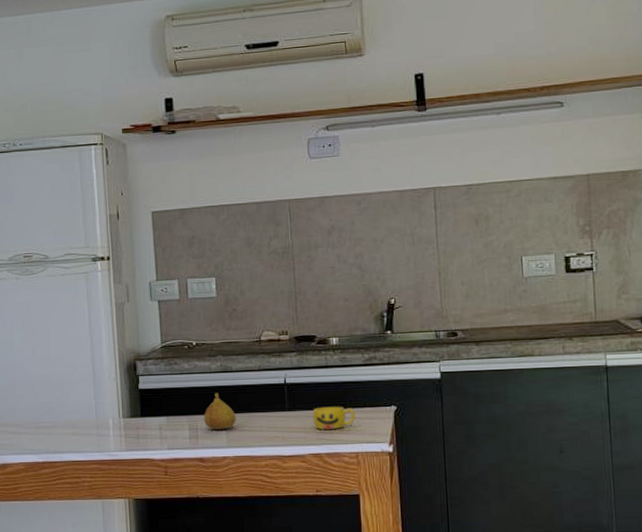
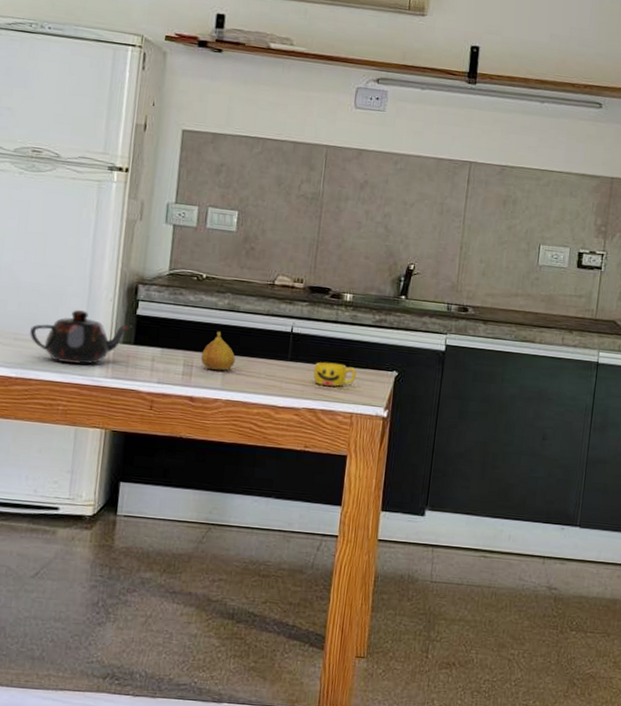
teapot: none [48,392,137,443] -> present [30,309,132,364]

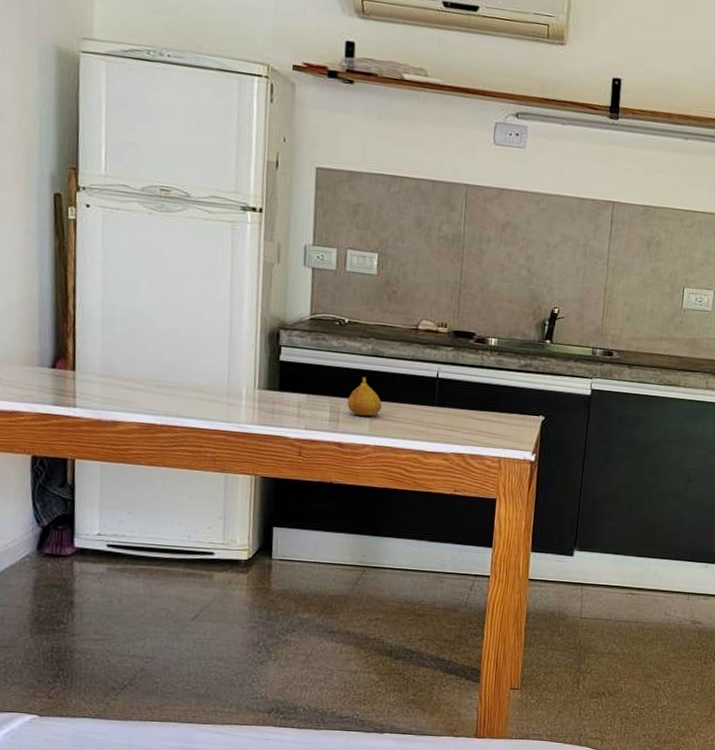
teapot: present [30,309,132,364] -> none [172,355,276,411]
cup: present [313,362,357,387] -> none [460,407,504,432]

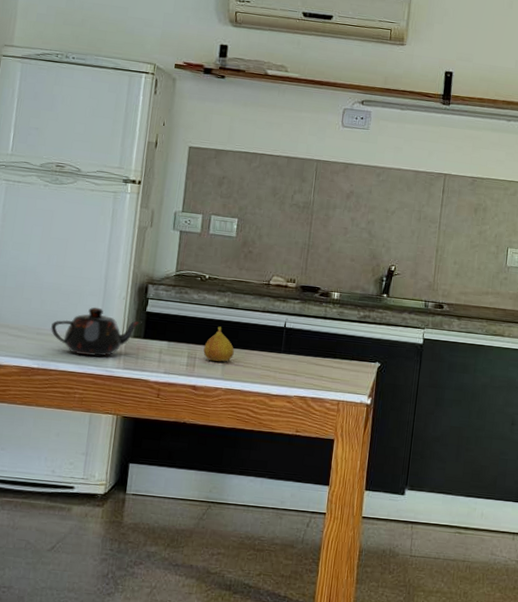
teapot: none [172,355,276,411] -> present [51,307,142,356]

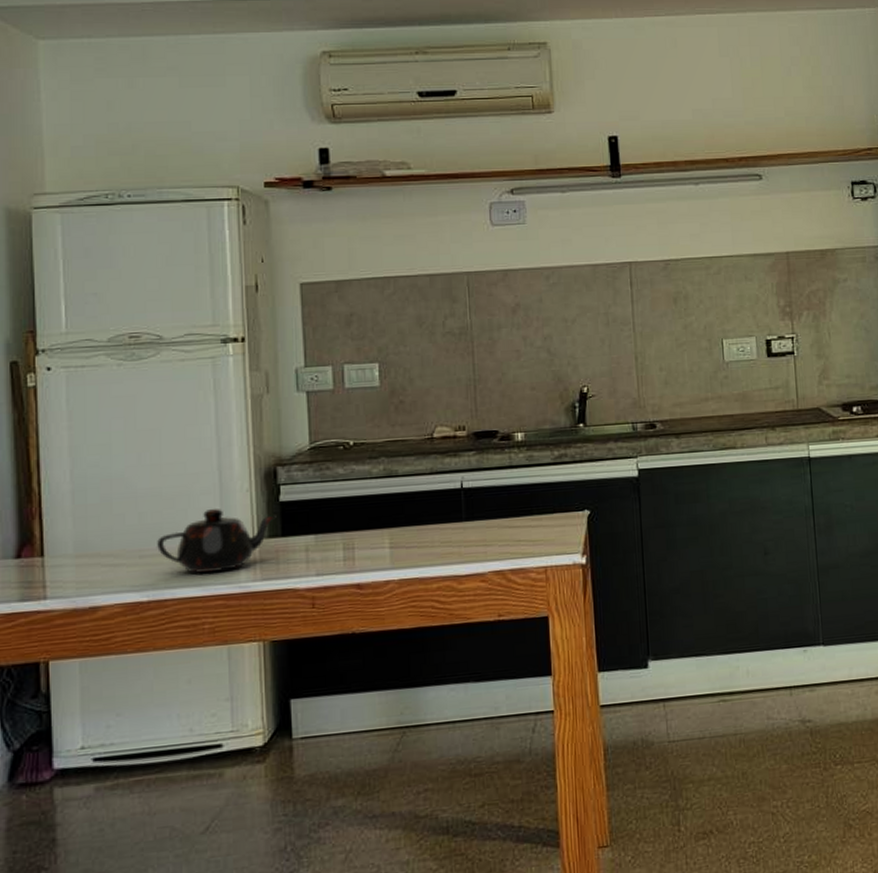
fruit: present [203,326,234,362] -> none [362,502,402,548]

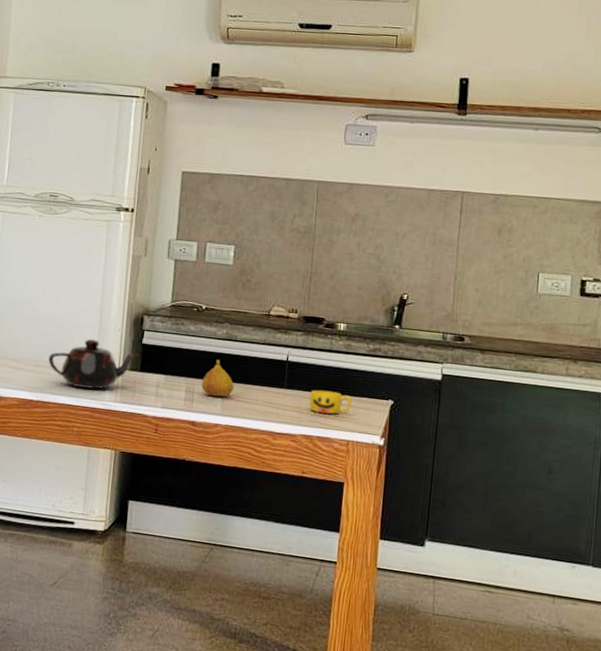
fruit: none [362,502,402,548] -> present [202,359,234,397]
cup: none [494,513,544,542] -> present [309,390,352,414]

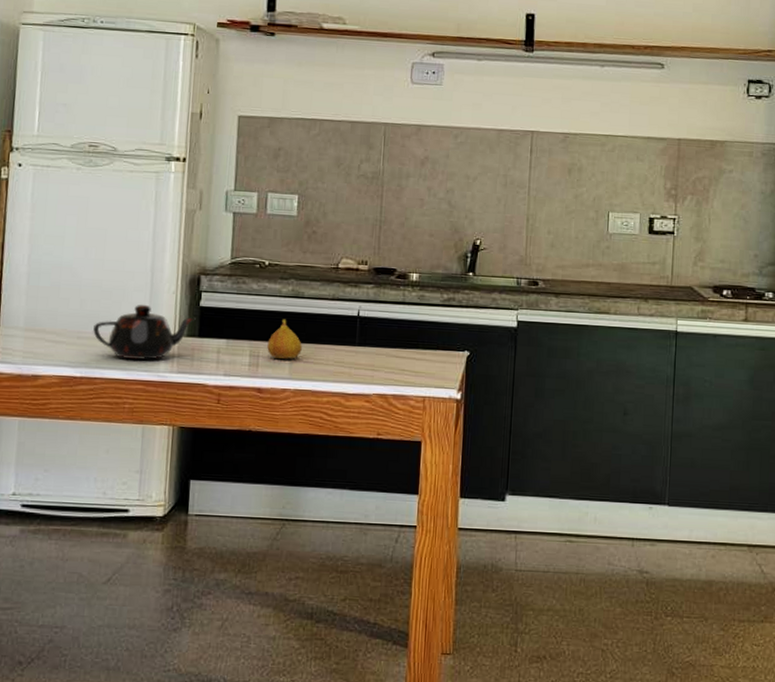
cup: present [309,390,352,414] -> none [383,345,427,370]

